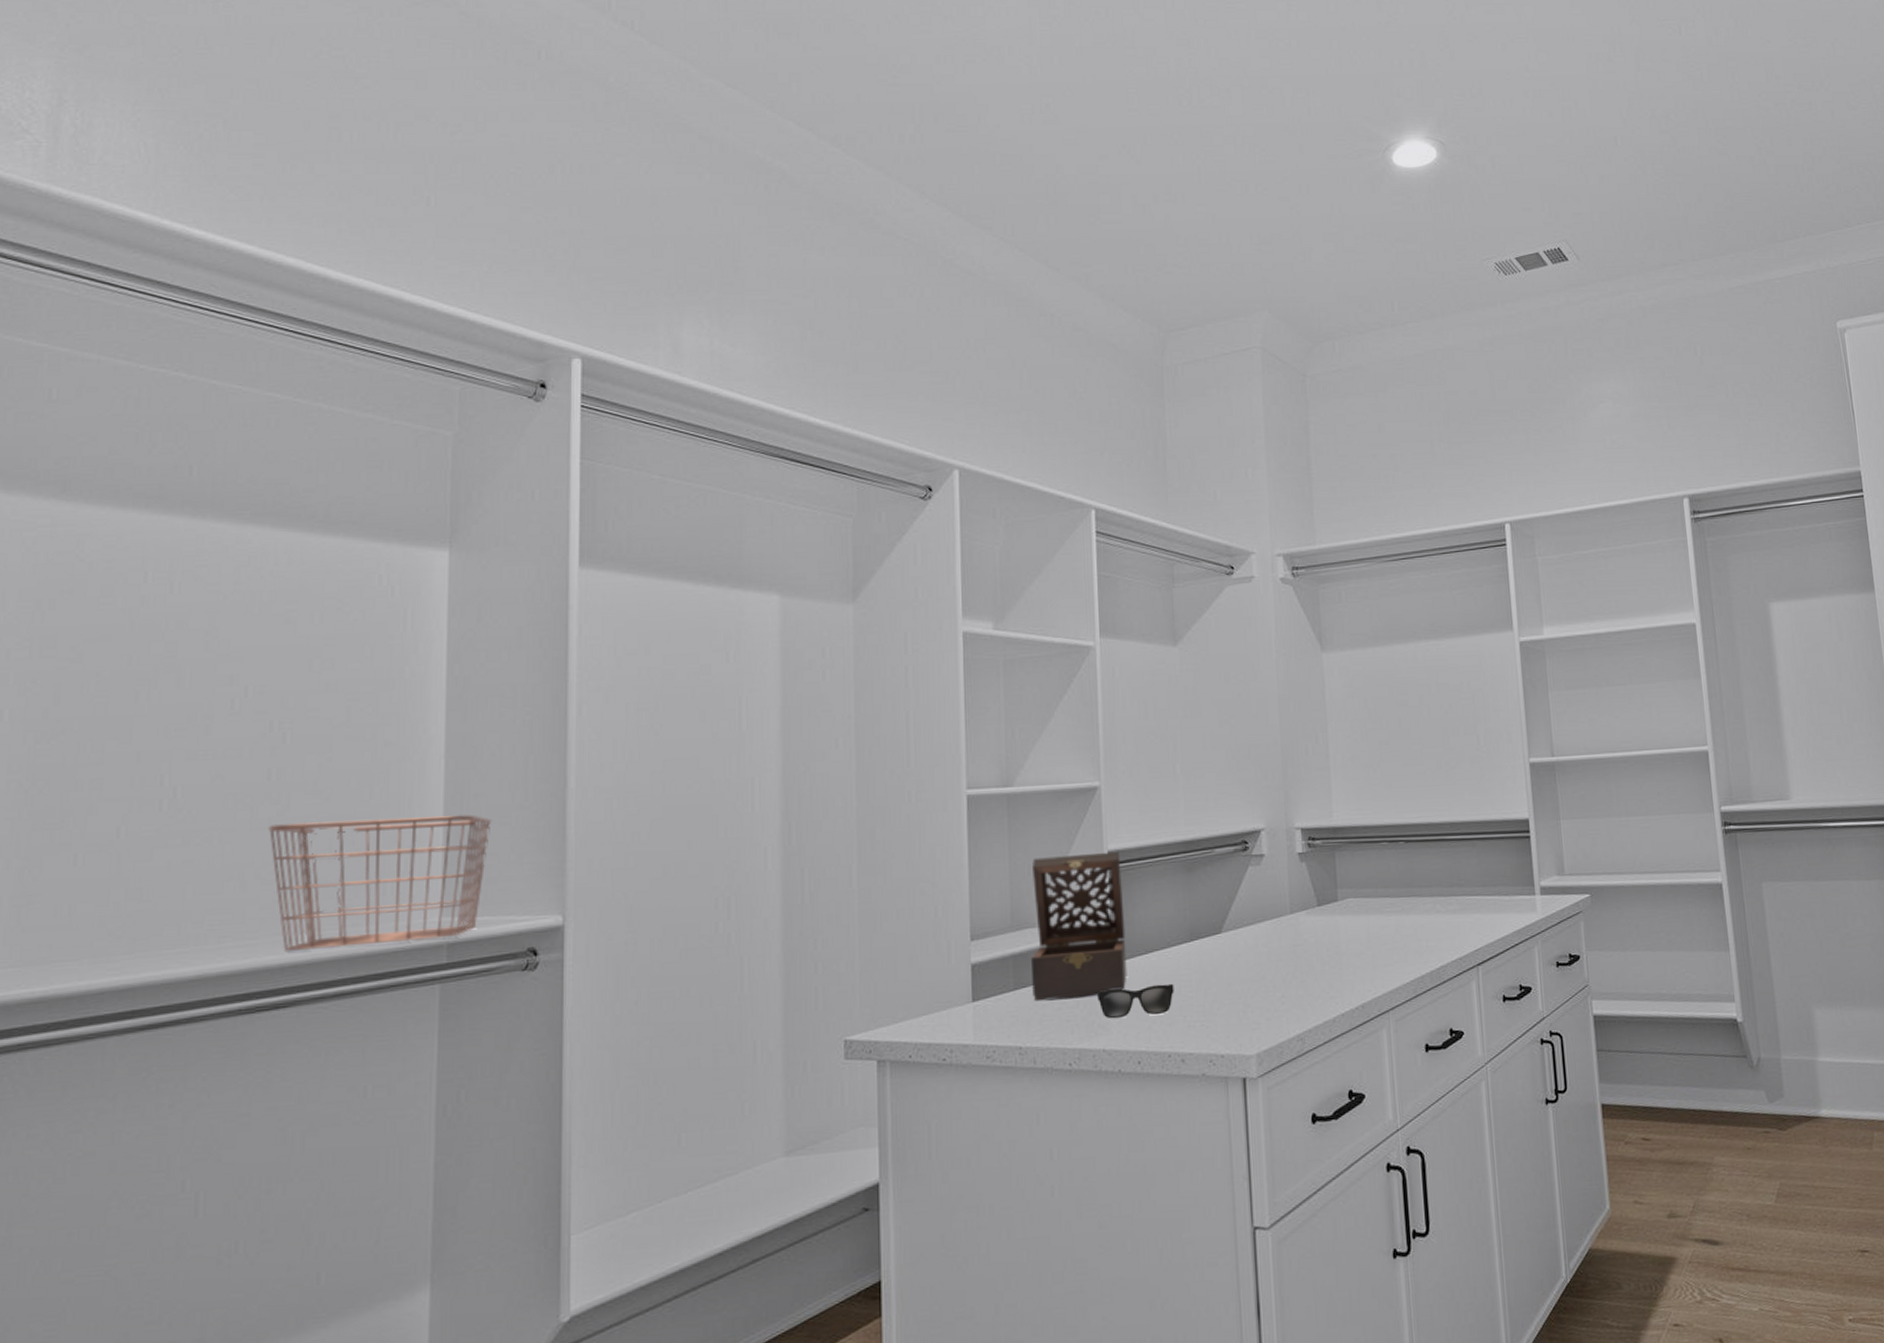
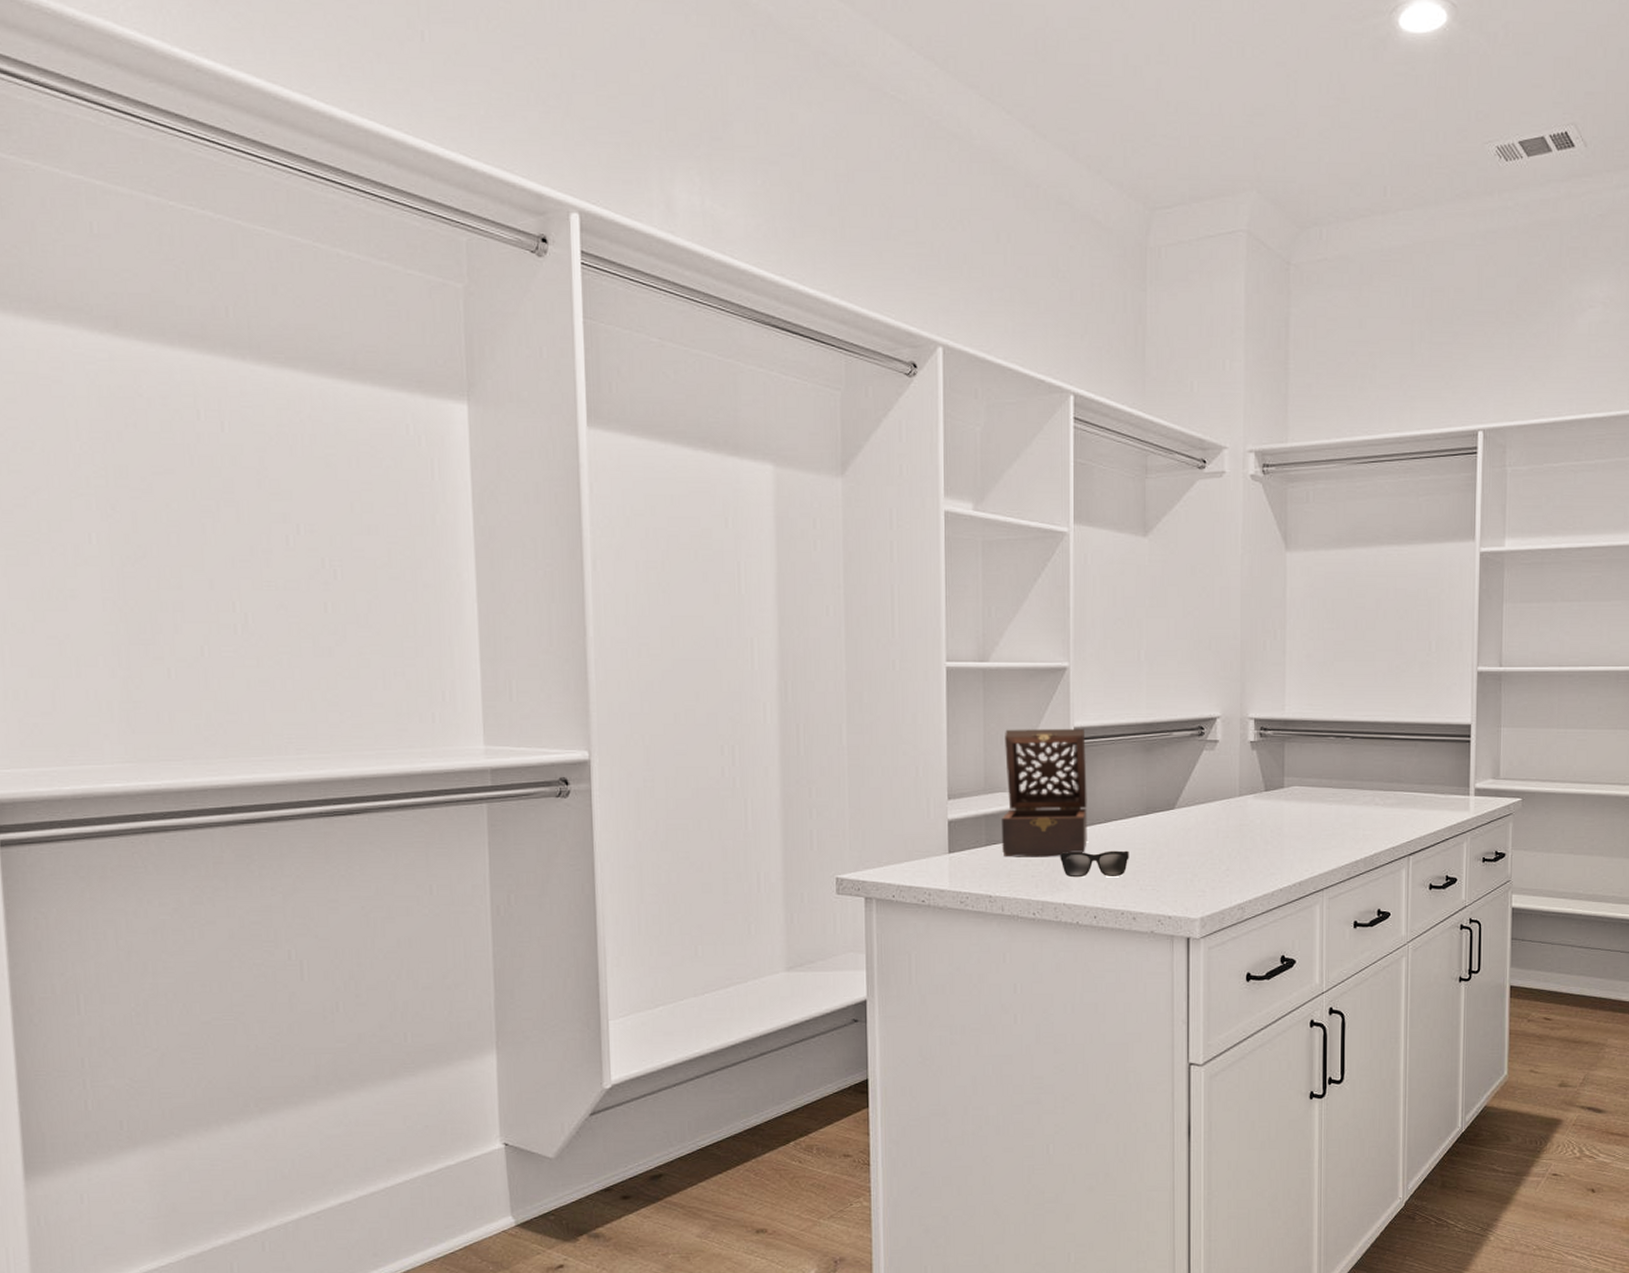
basket: present [268,814,492,951] -> none [329,652,522,765]

